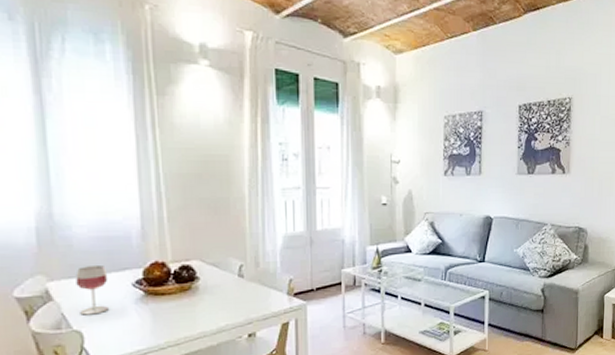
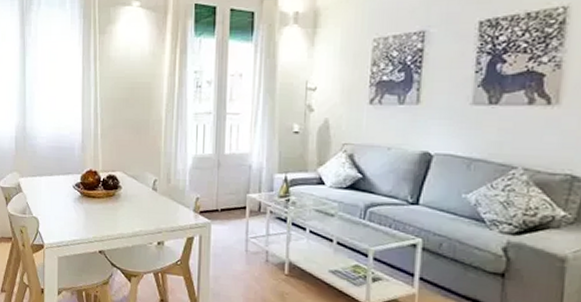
wineglass: present [75,266,109,315] -> none [37,168,57,207]

